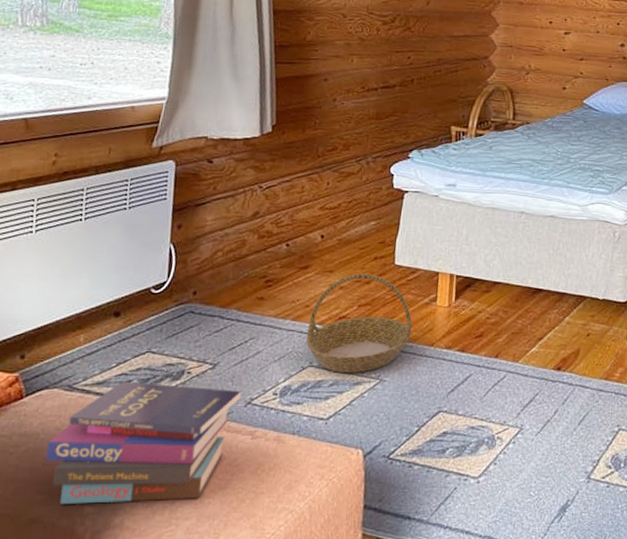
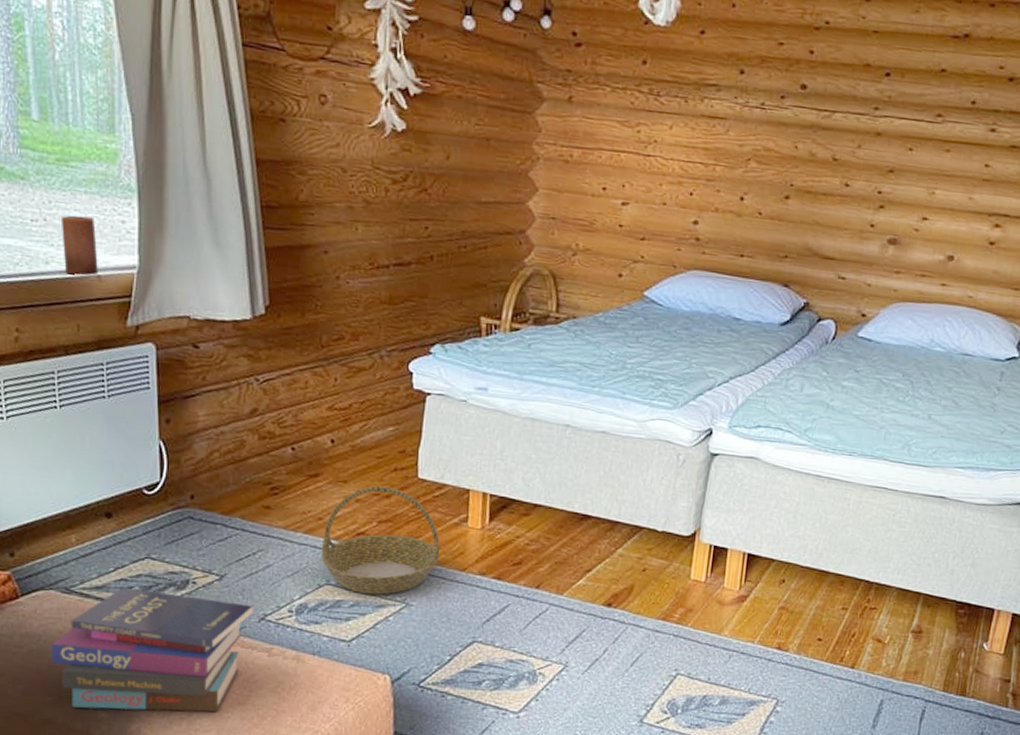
candle: none [104,59,135,108] -> present [60,215,98,276]

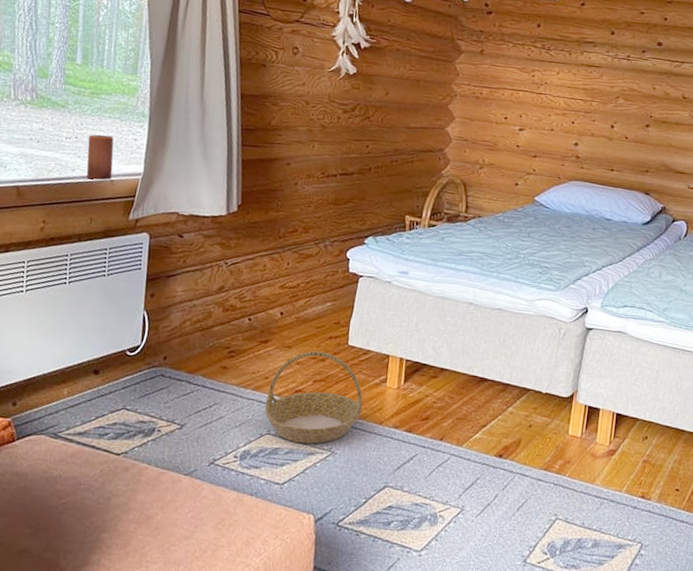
books: present [51,587,253,713] -> none [33,433,205,546]

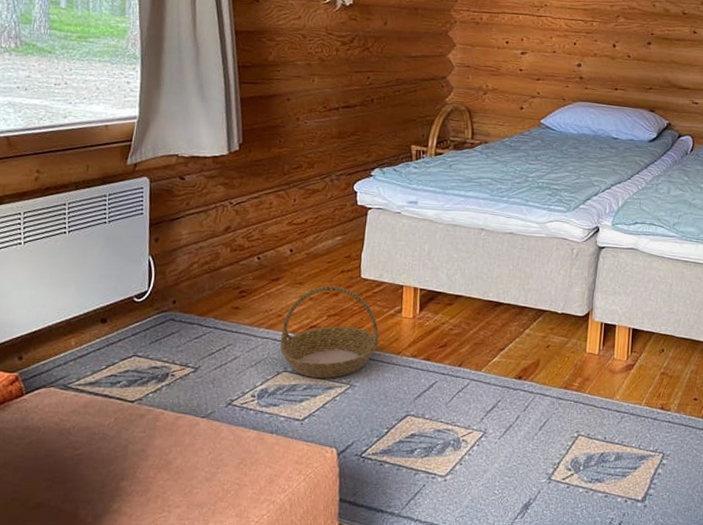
candle: present [86,134,114,181] -> none [78,79,107,126]

